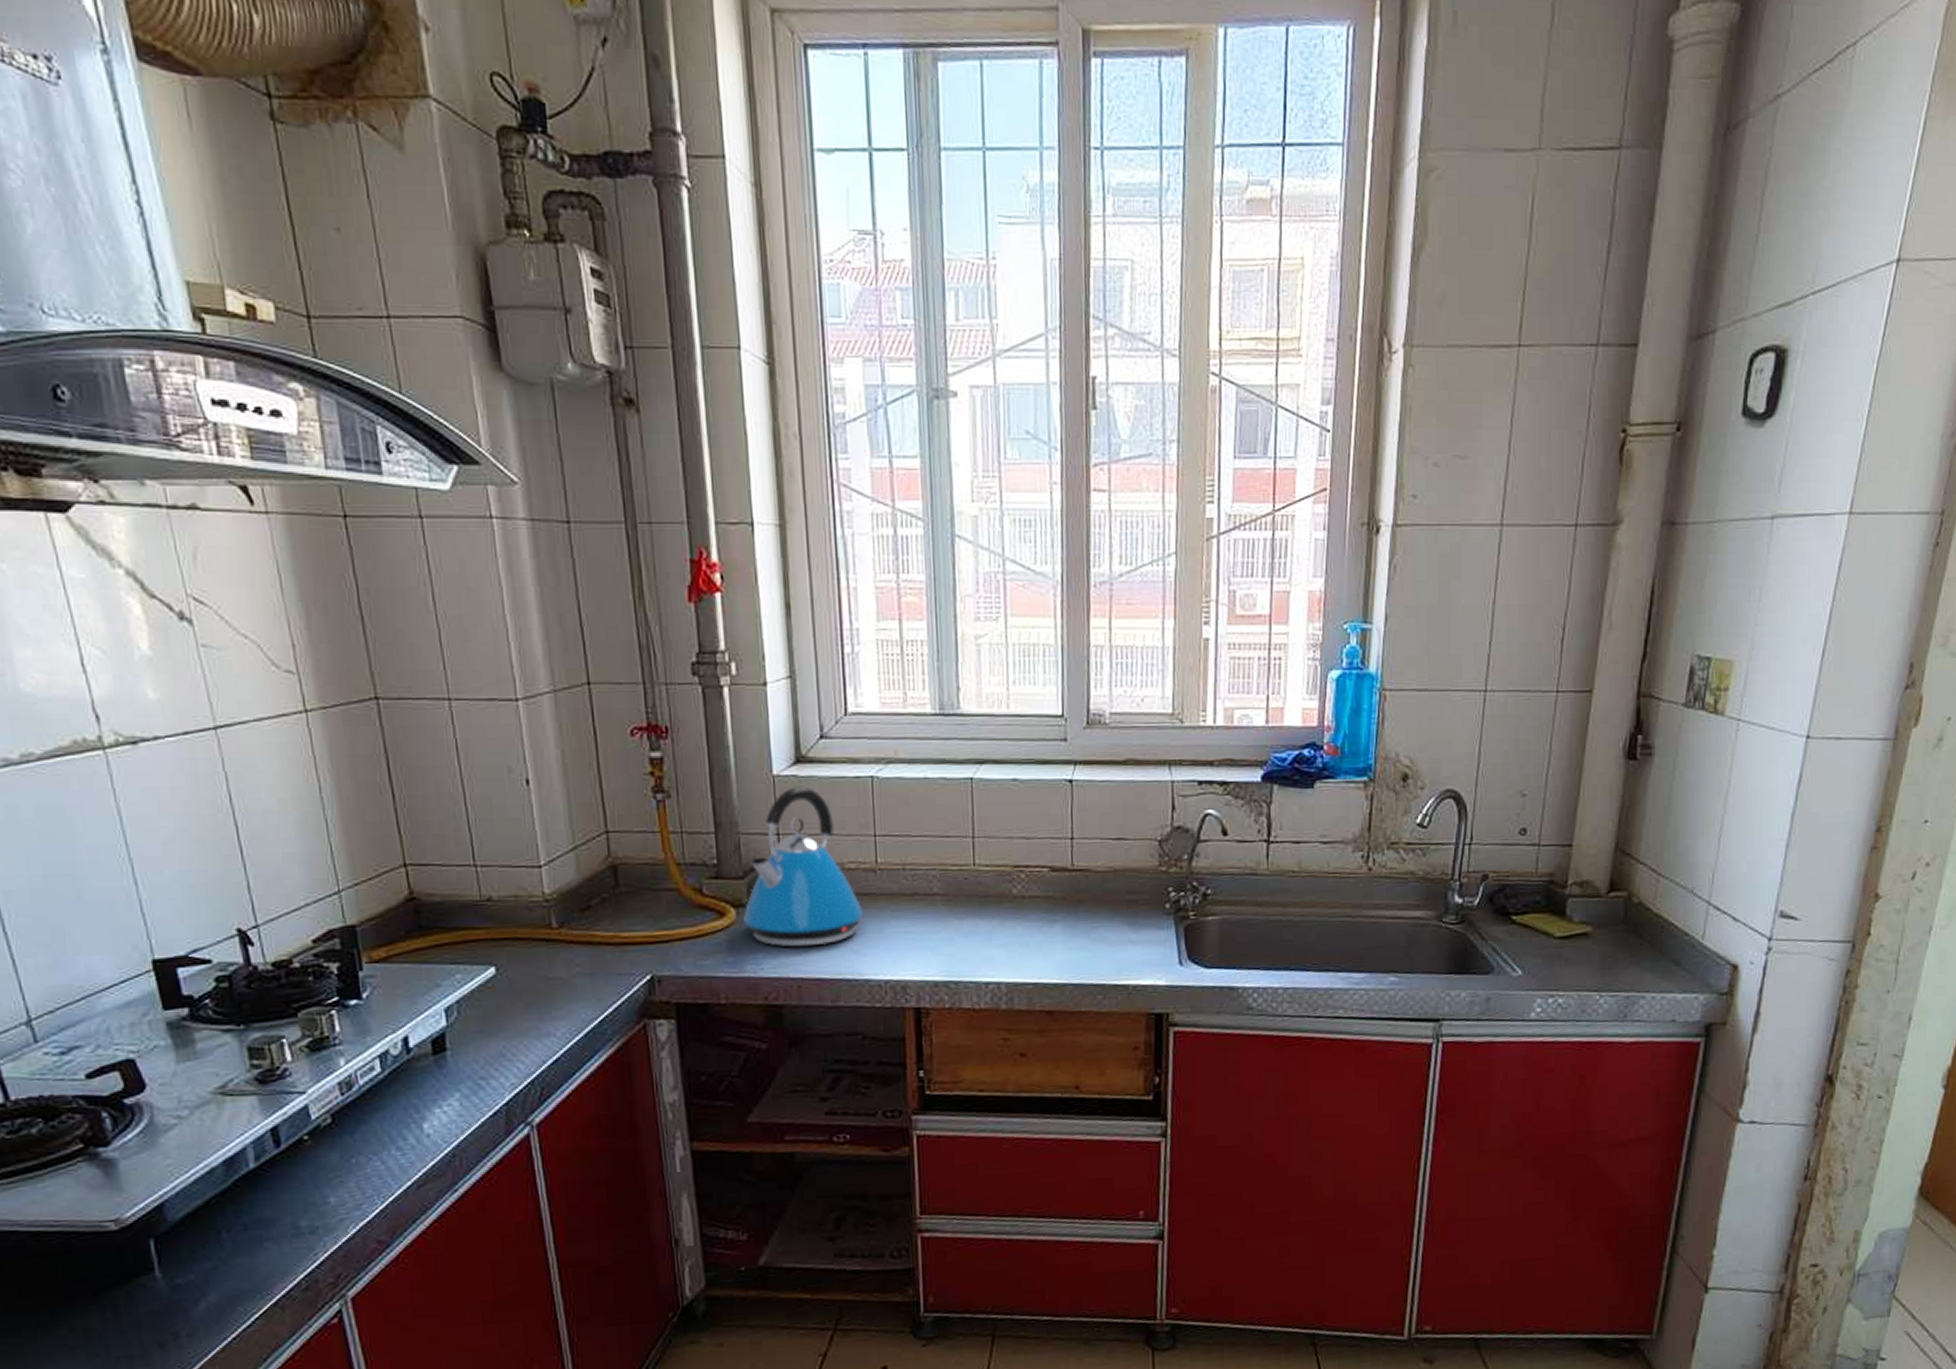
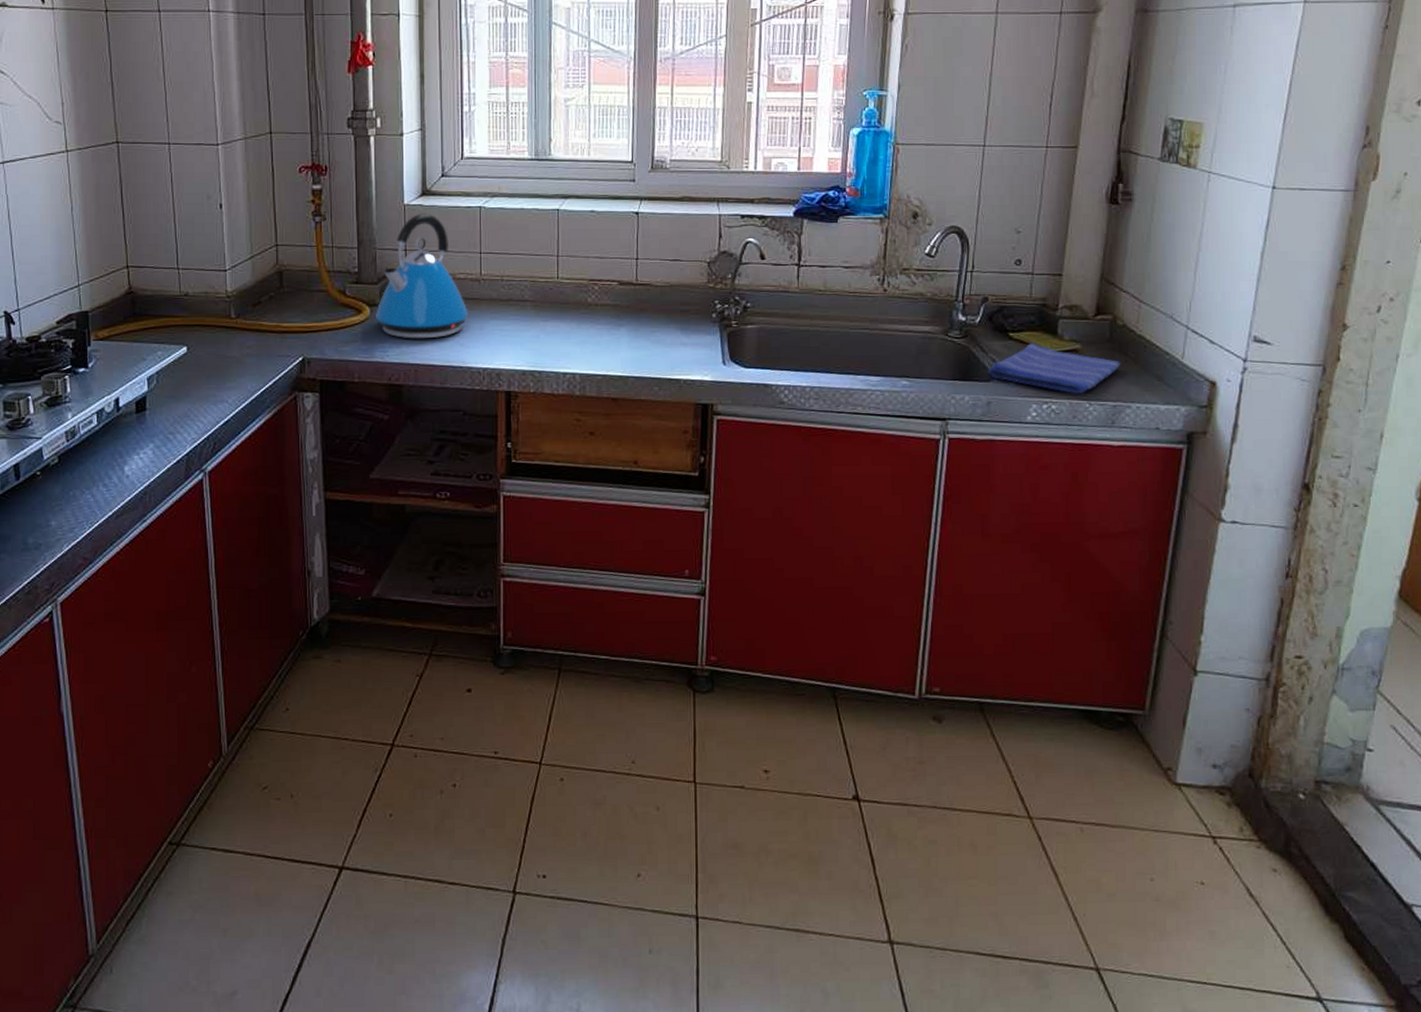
dish towel: none [1486,926,1636,985] -> present [987,342,1121,394]

